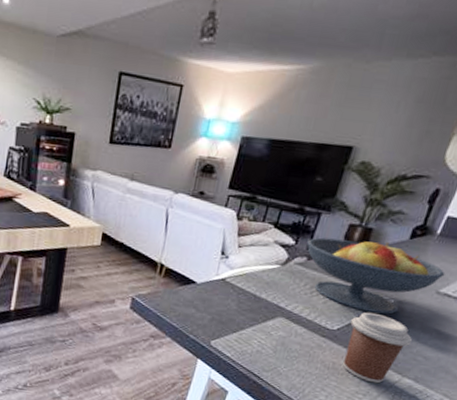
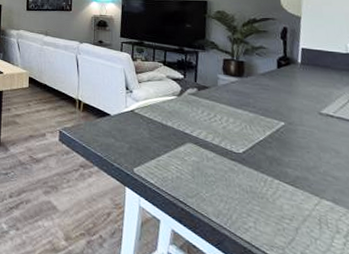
fruit bowl: present [307,237,446,315] -> none [193,71,320,136]
coffee cup: present [343,312,413,384] -> none [253,134,316,207]

